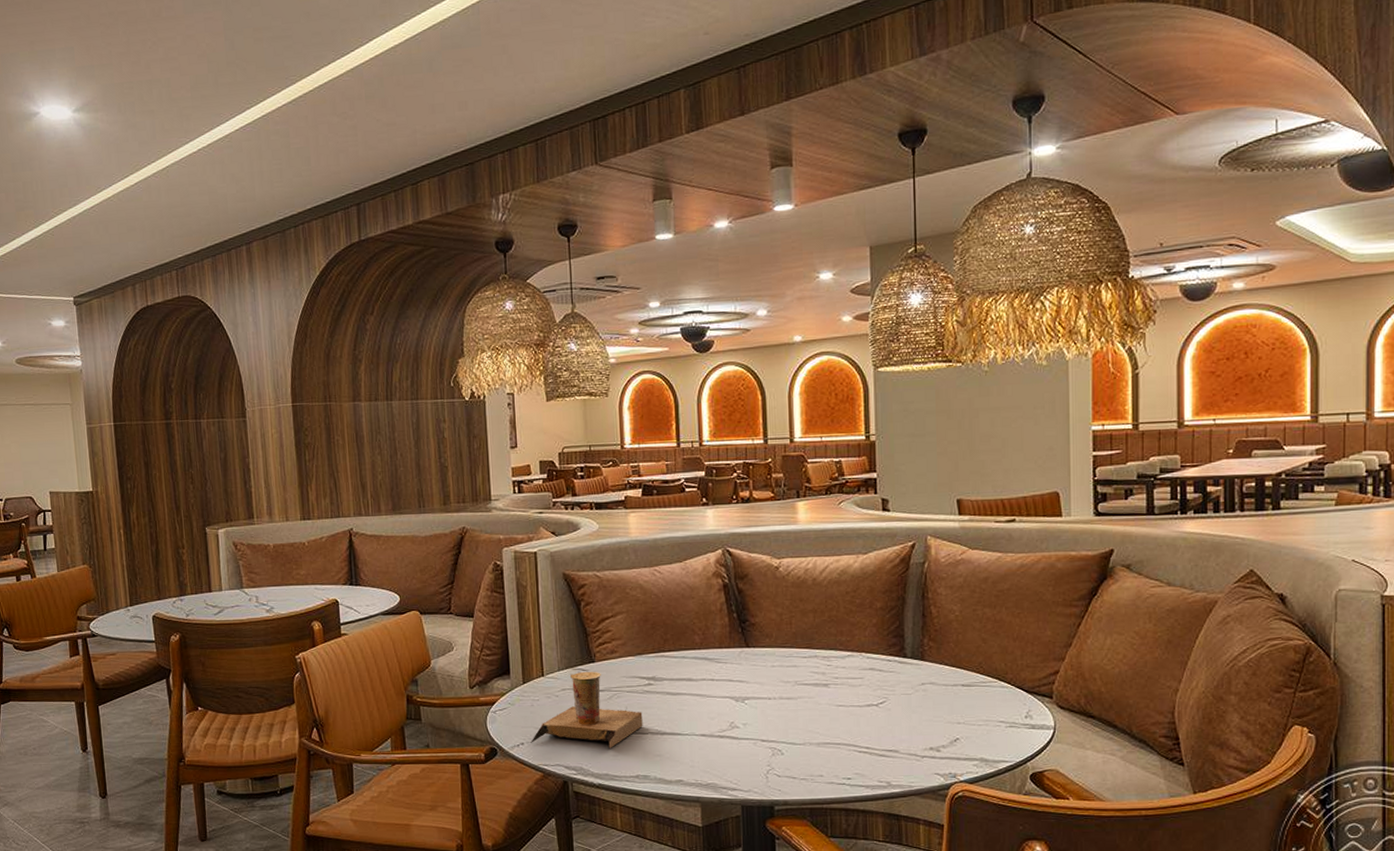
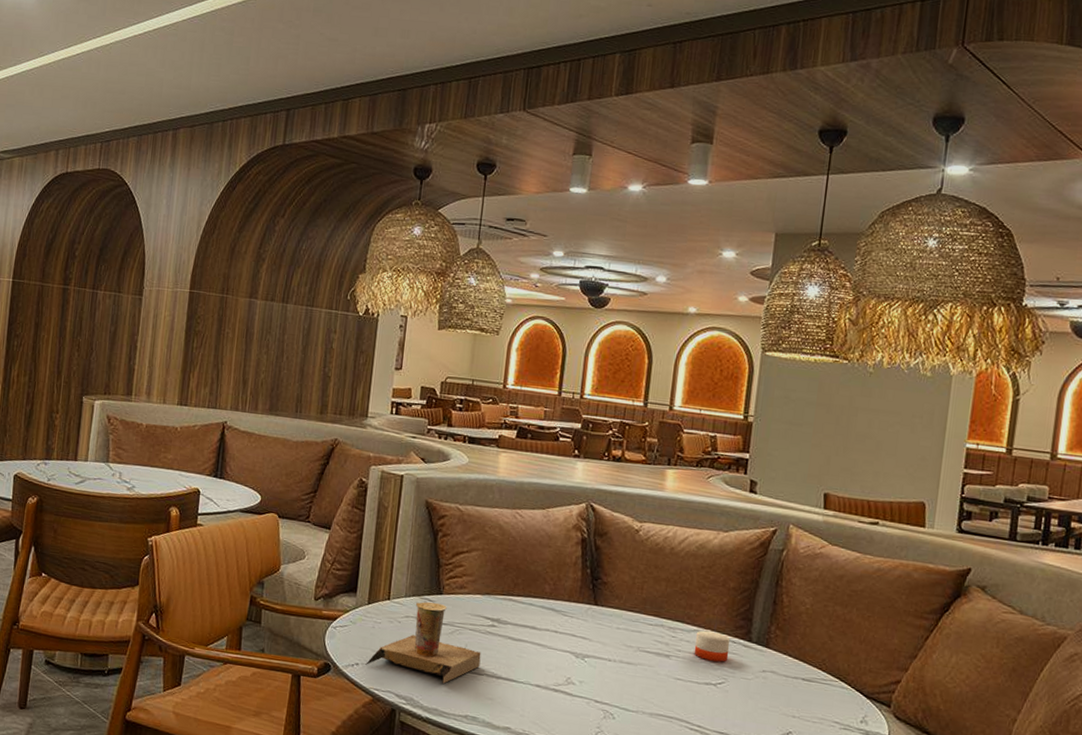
candle: none [850,653,886,683] -> present [694,630,731,662]

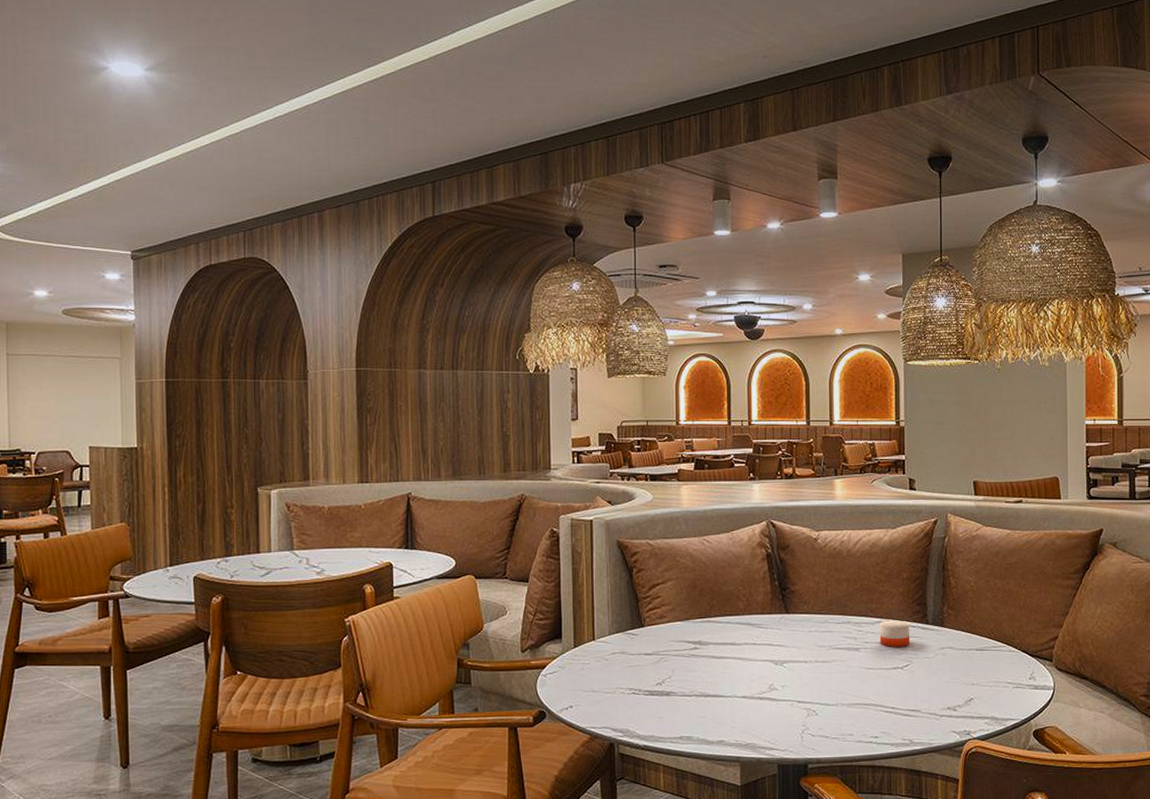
cup: present [365,602,482,684] -> none [579,635,688,711]

